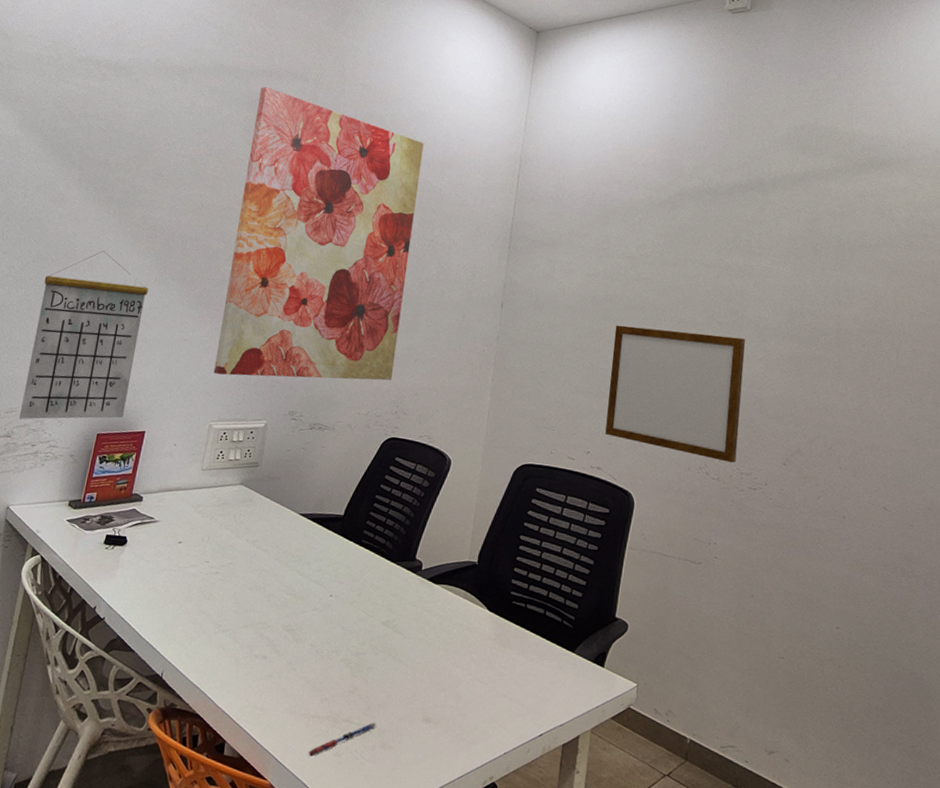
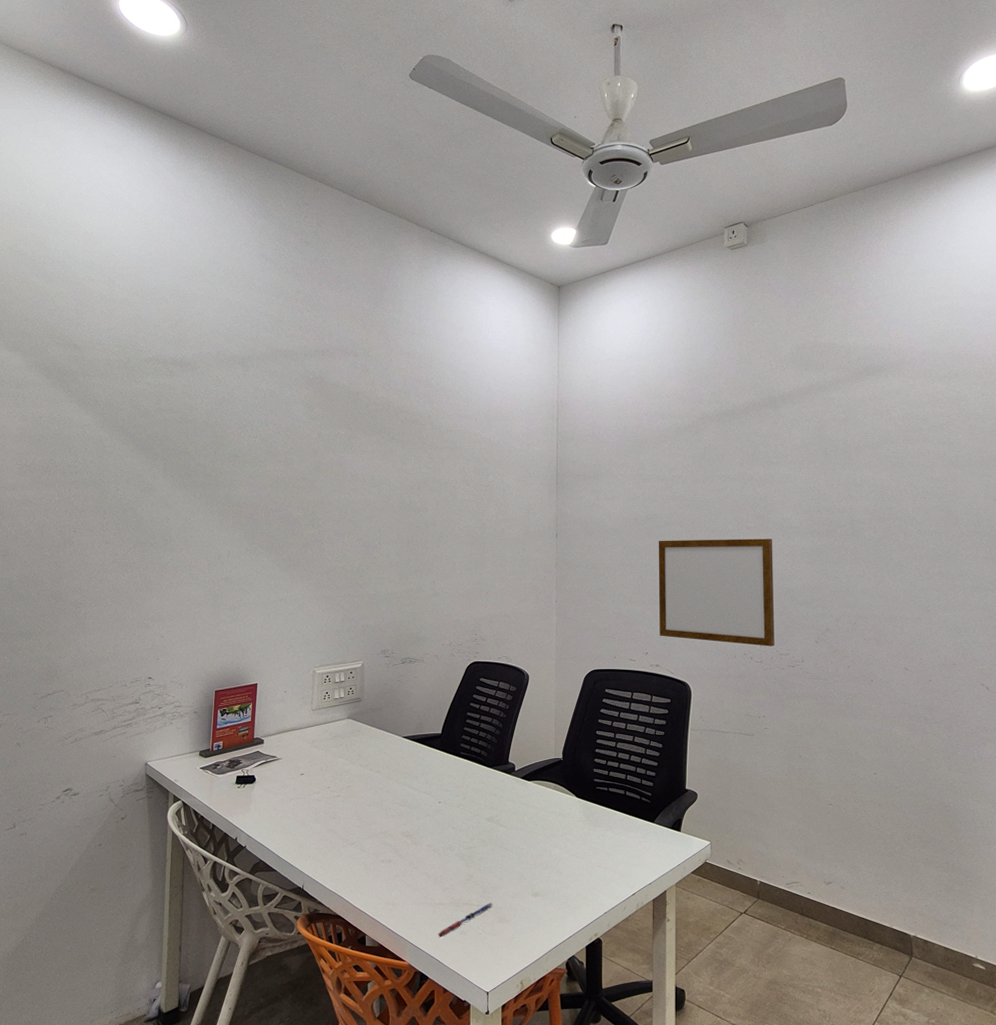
calendar: present [19,251,148,419] -> none [143,530,241,686]
wall art: present [213,86,424,381] -> none [310,365,470,627]

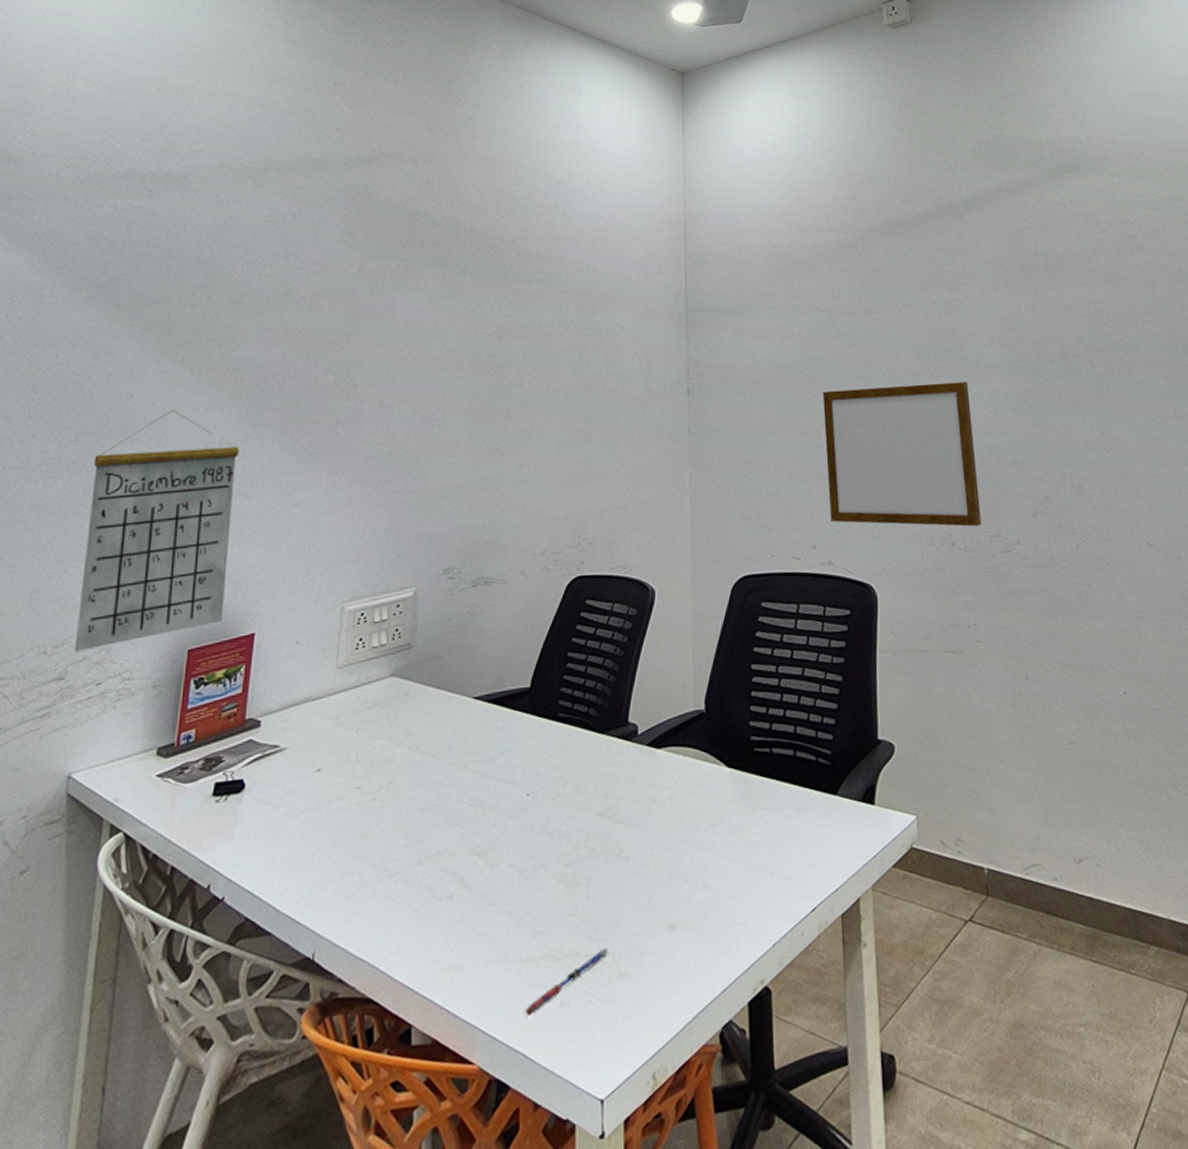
calendar: none [143,530,241,686] -> present [74,410,239,651]

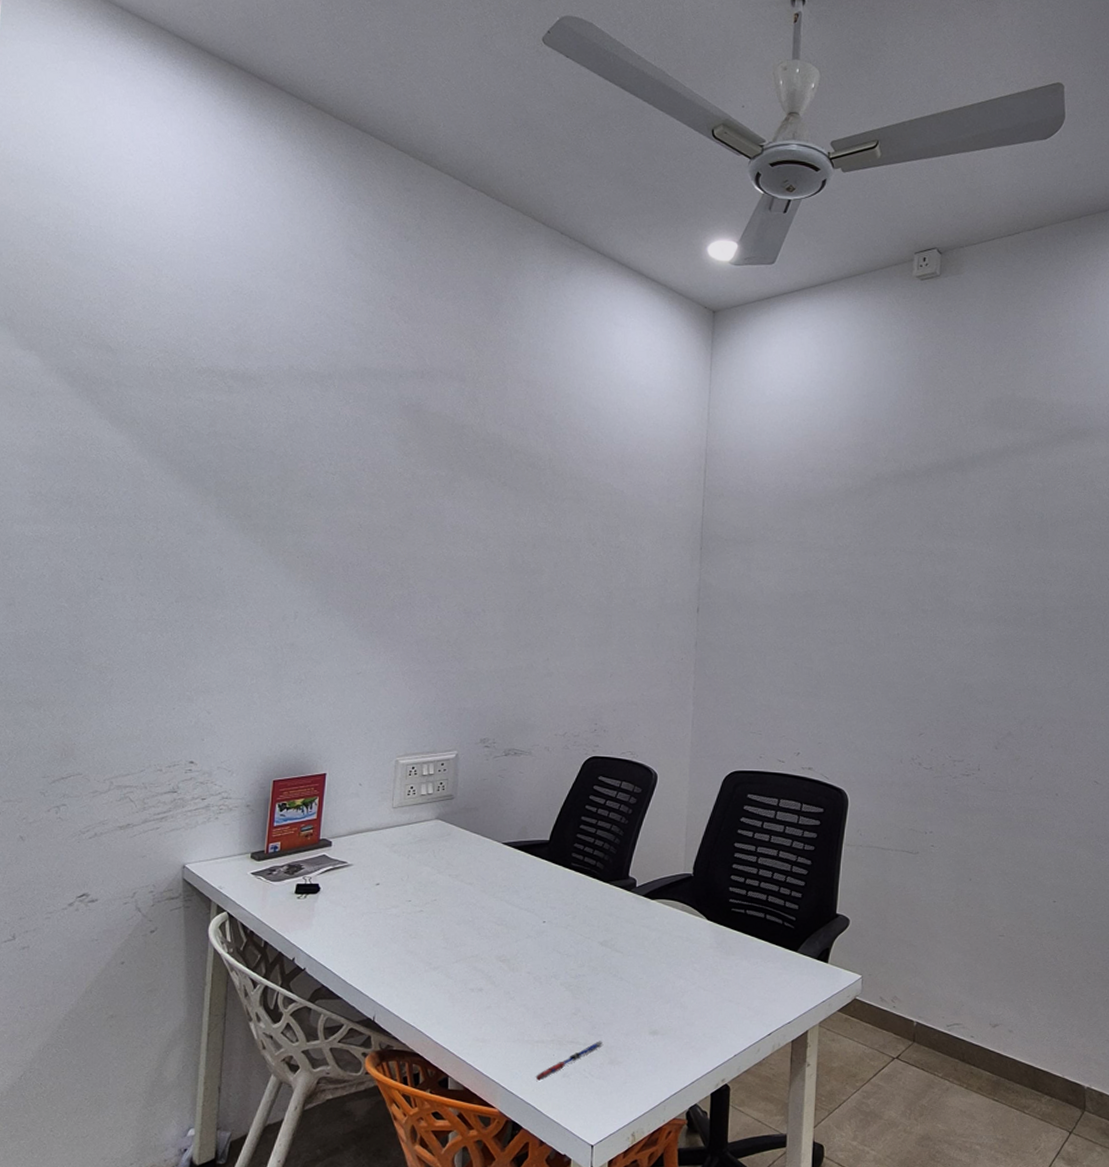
calendar: present [74,410,239,651] -> none [183,584,311,772]
writing board: present [822,381,982,527] -> none [814,621,952,751]

